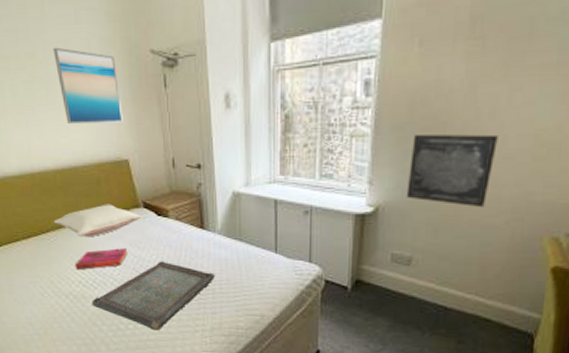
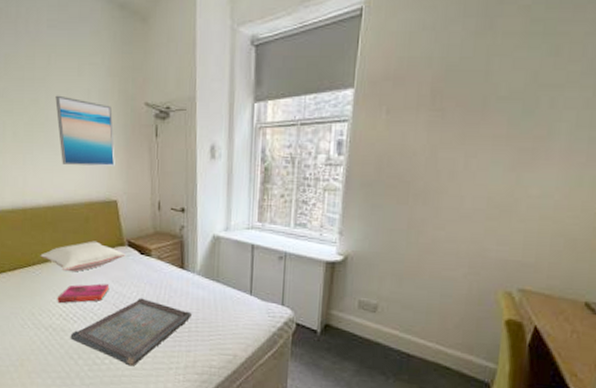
wall art: present [406,134,498,208] -> none [373,192,456,262]

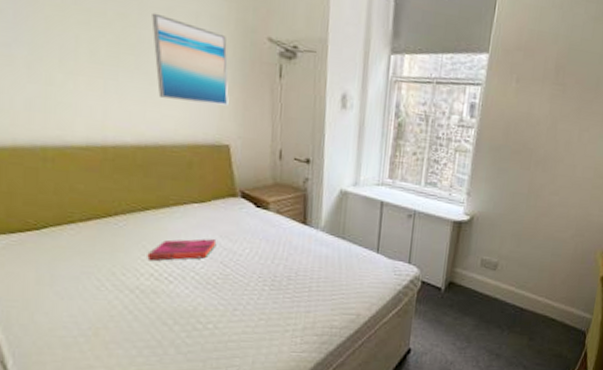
pillow: present [40,241,125,272] -> none [125,189,238,225]
serving tray: present [70,298,192,367] -> none [163,255,313,331]

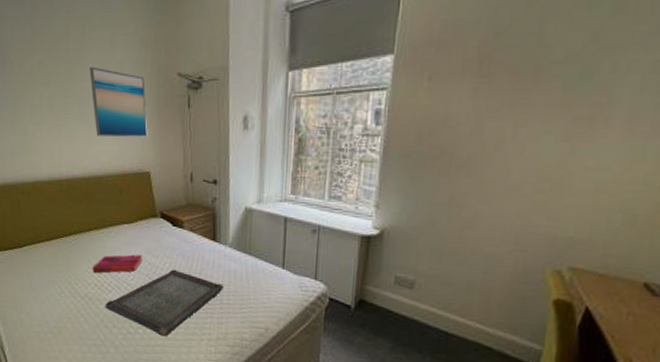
serving tray: none [163,255,313,331] -> present [105,269,223,337]

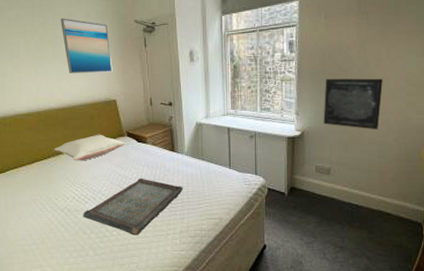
pillow: none [76,212,158,243] -> present [54,134,126,161]
hardback book: present [92,254,143,273] -> none [70,169,114,188]
wall art: none [411,163,502,237] -> present [323,78,383,130]

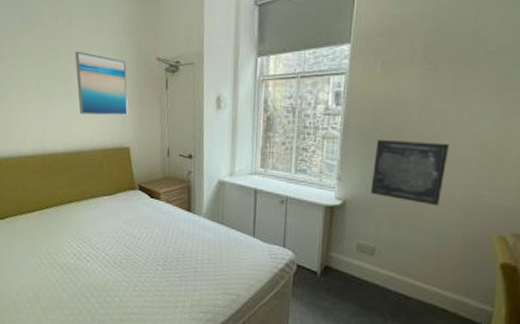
pillow: present [54,134,126,161] -> none [57,185,136,214]
serving tray: present [83,178,183,236] -> none [83,239,197,305]

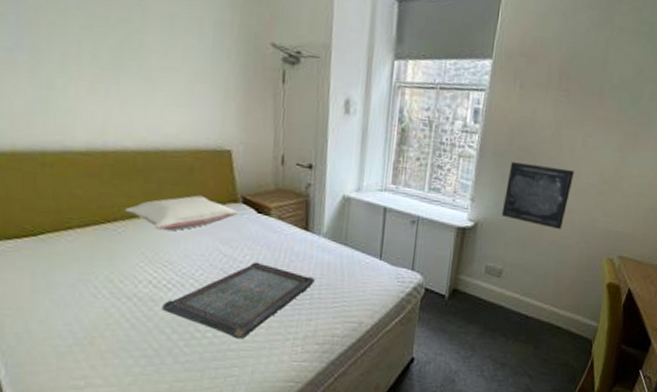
pillow: none [57,185,136,214] -> present [124,195,239,231]
wall art: present [75,51,129,116] -> none [155,18,232,111]
serving tray: none [83,239,197,305] -> present [162,262,315,339]

